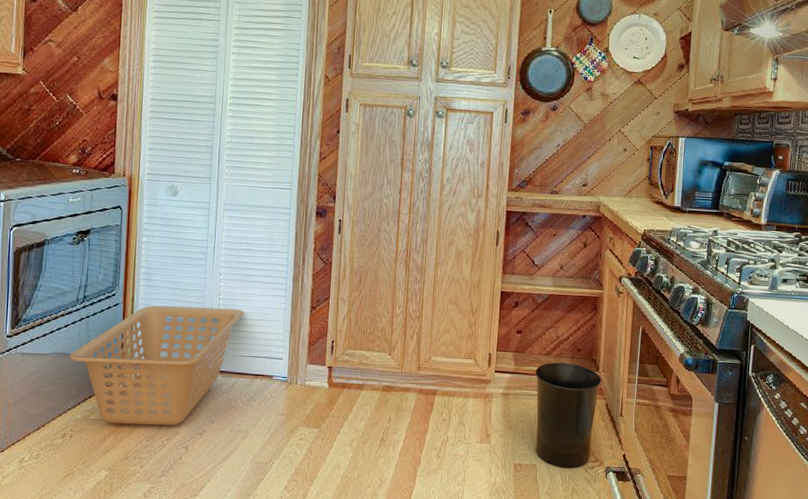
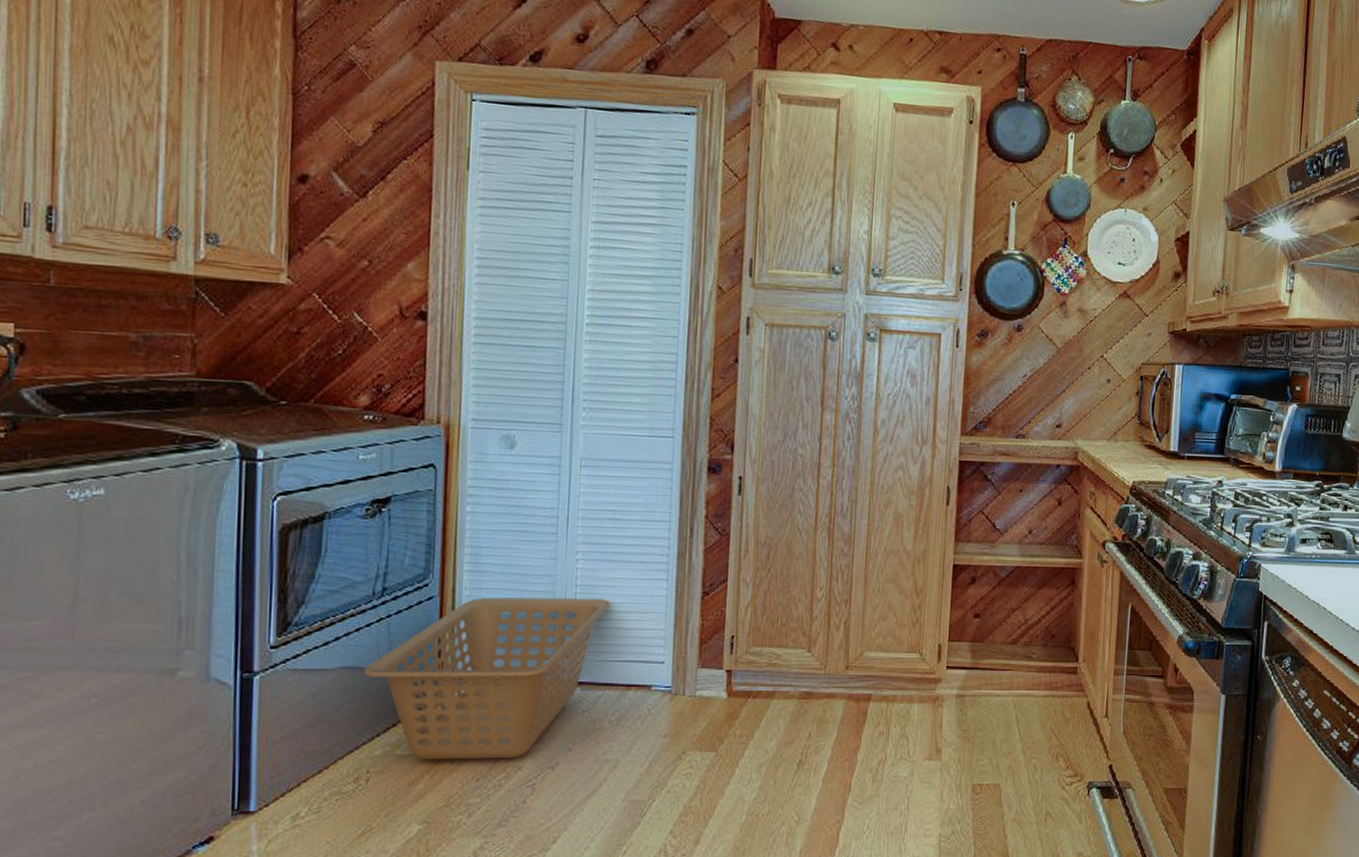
waste bin: present [535,362,602,468] -> none [997,652,1082,785]

